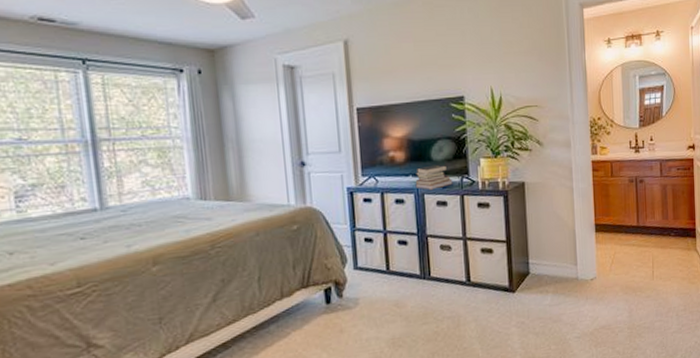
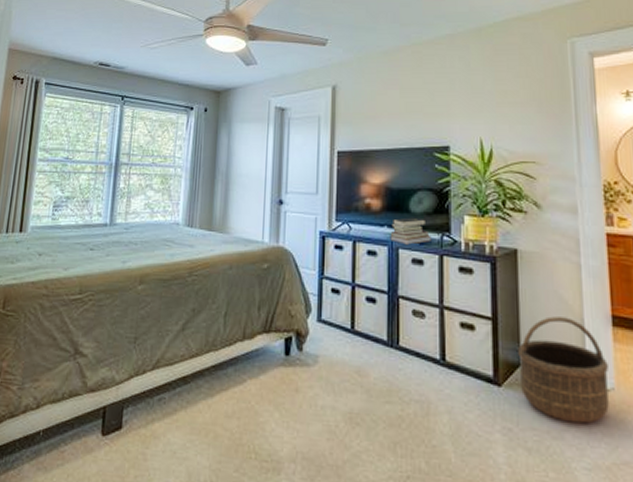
basket: none [527,231,592,308] -> present [518,316,609,424]

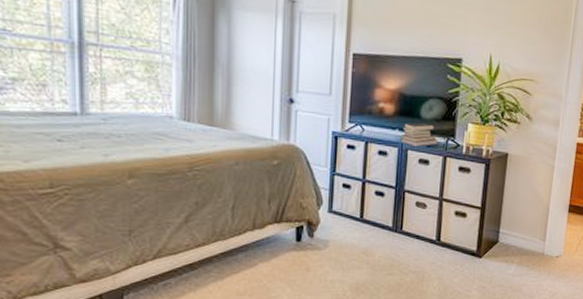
basket: present [518,316,609,424] -> none [496,206,560,280]

